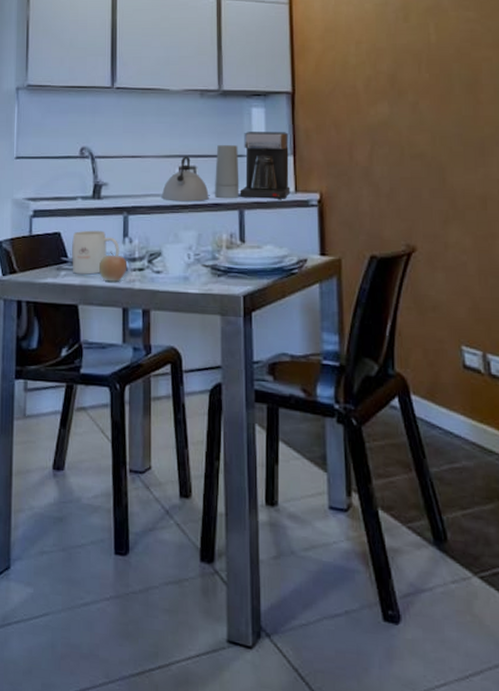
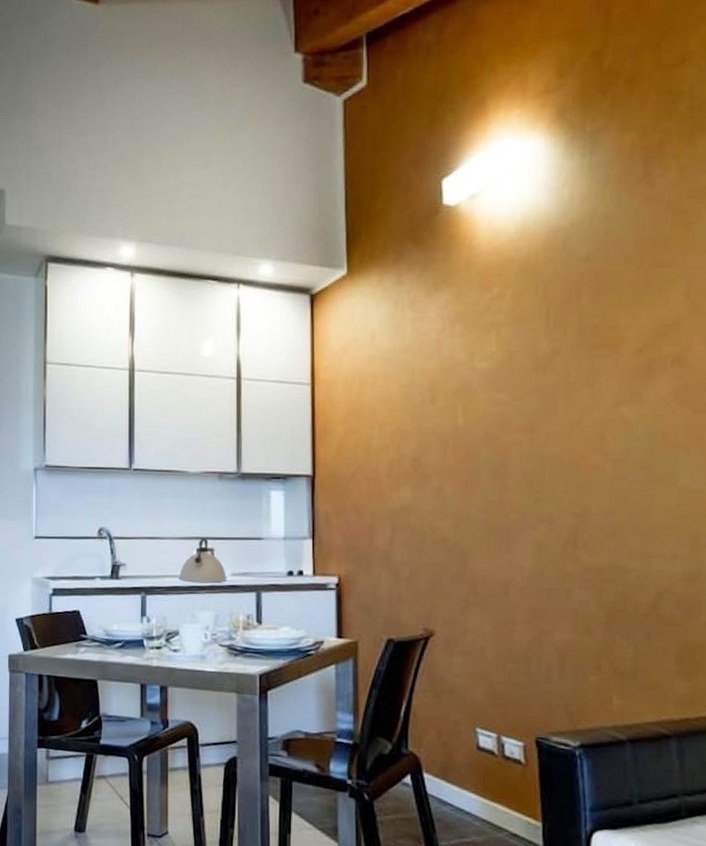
mug: present [72,230,119,275] -> none [91,609,137,652]
fruit: present [99,251,128,282] -> none [118,629,145,659]
canister: present [215,145,239,199] -> none [232,528,257,581]
coffee maker: present [239,132,290,199] -> none [257,515,308,582]

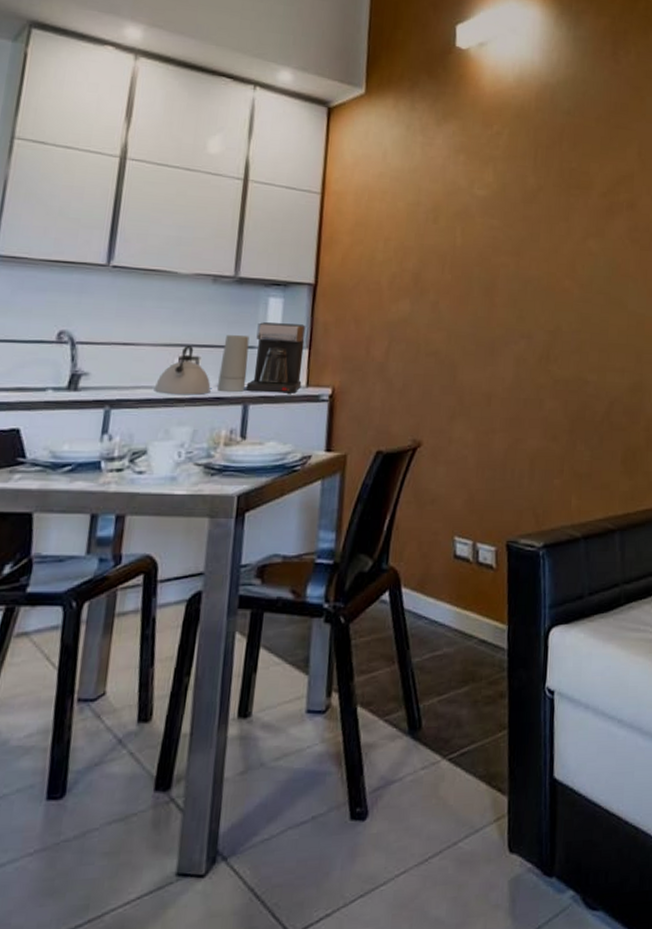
canister: none [232,528,257,581] -> present [217,335,250,393]
coffee maker: none [257,515,308,582] -> present [245,322,306,394]

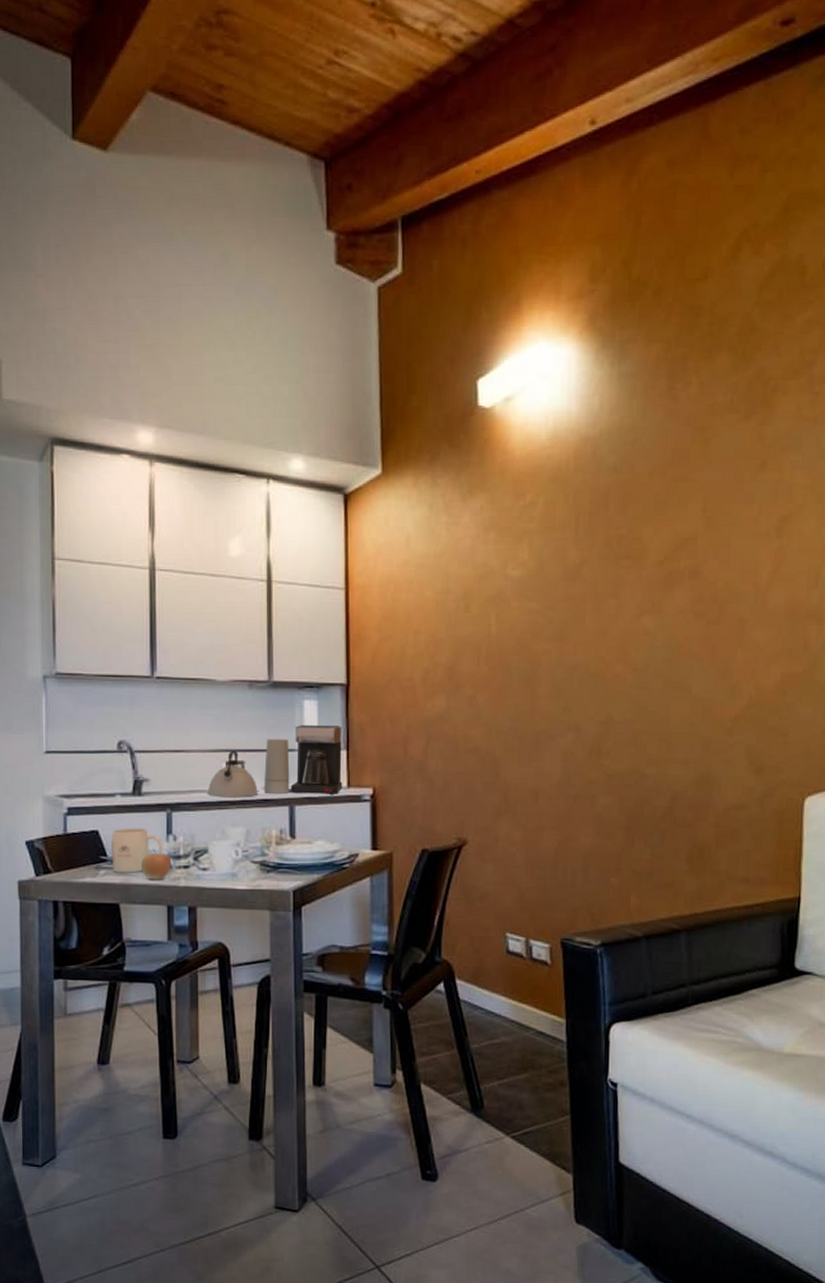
mug: none [30,426,95,477] -> present [111,828,163,873]
fruit: none [66,449,104,485] -> present [142,848,172,880]

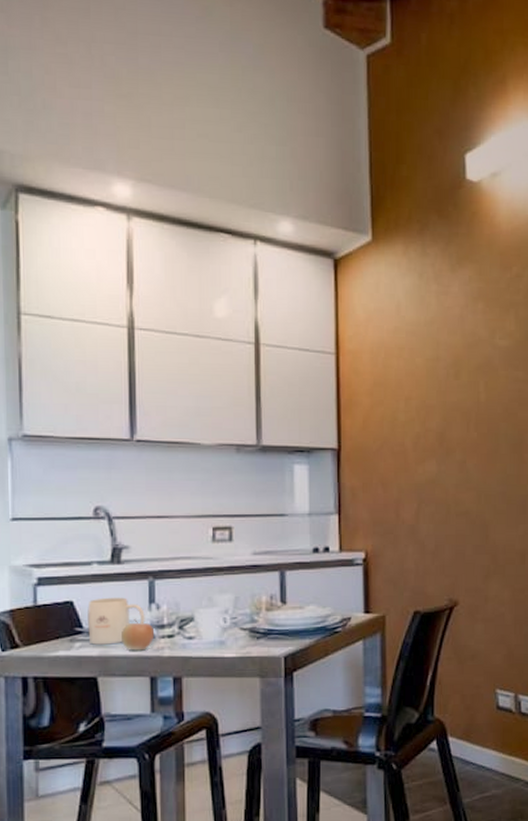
kettle: present [207,750,258,798] -> none [192,516,247,564]
canister: present [264,739,290,795] -> none [253,504,280,560]
coffee maker: present [290,725,343,794] -> none [280,490,335,559]

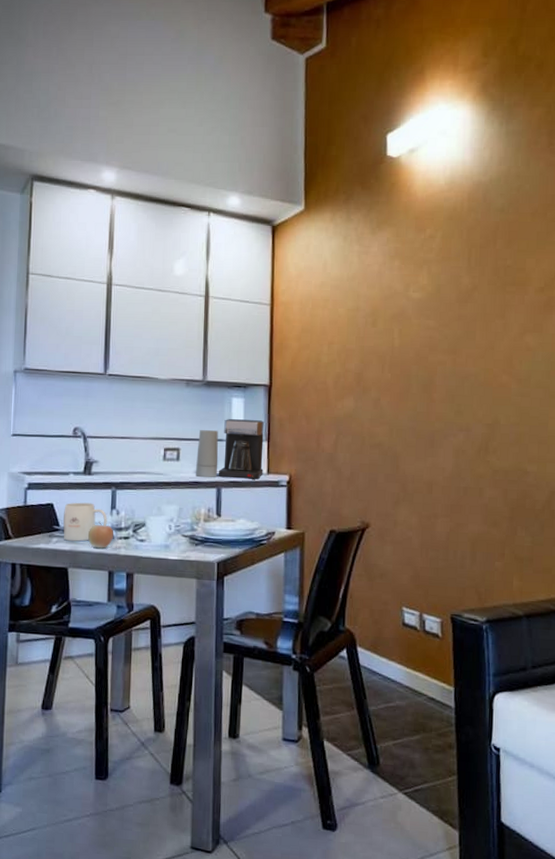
canister: none [253,504,280,560] -> present [196,430,218,478]
coffee maker: none [280,490,335,559] -> present [218,419,264,480]

